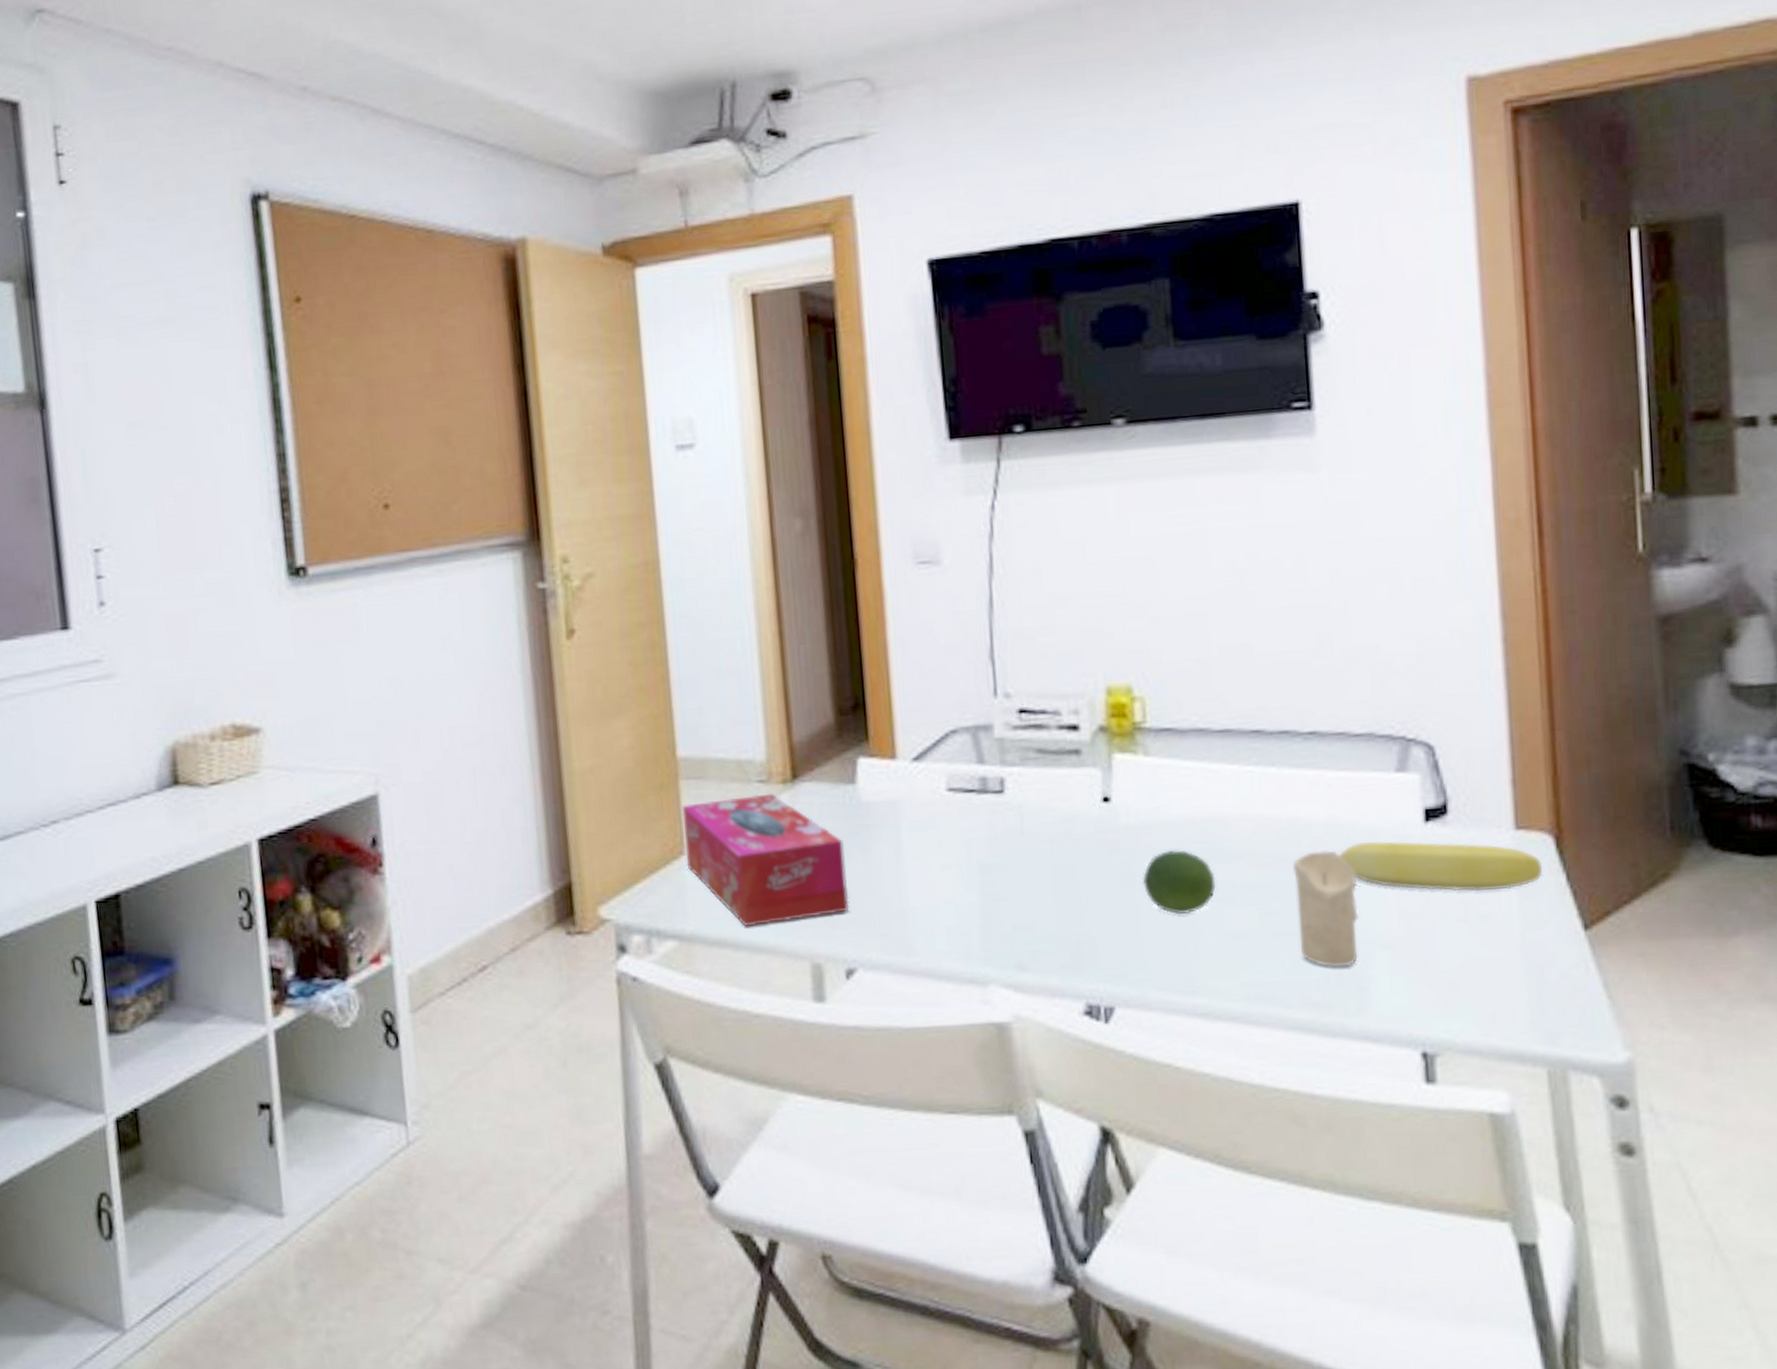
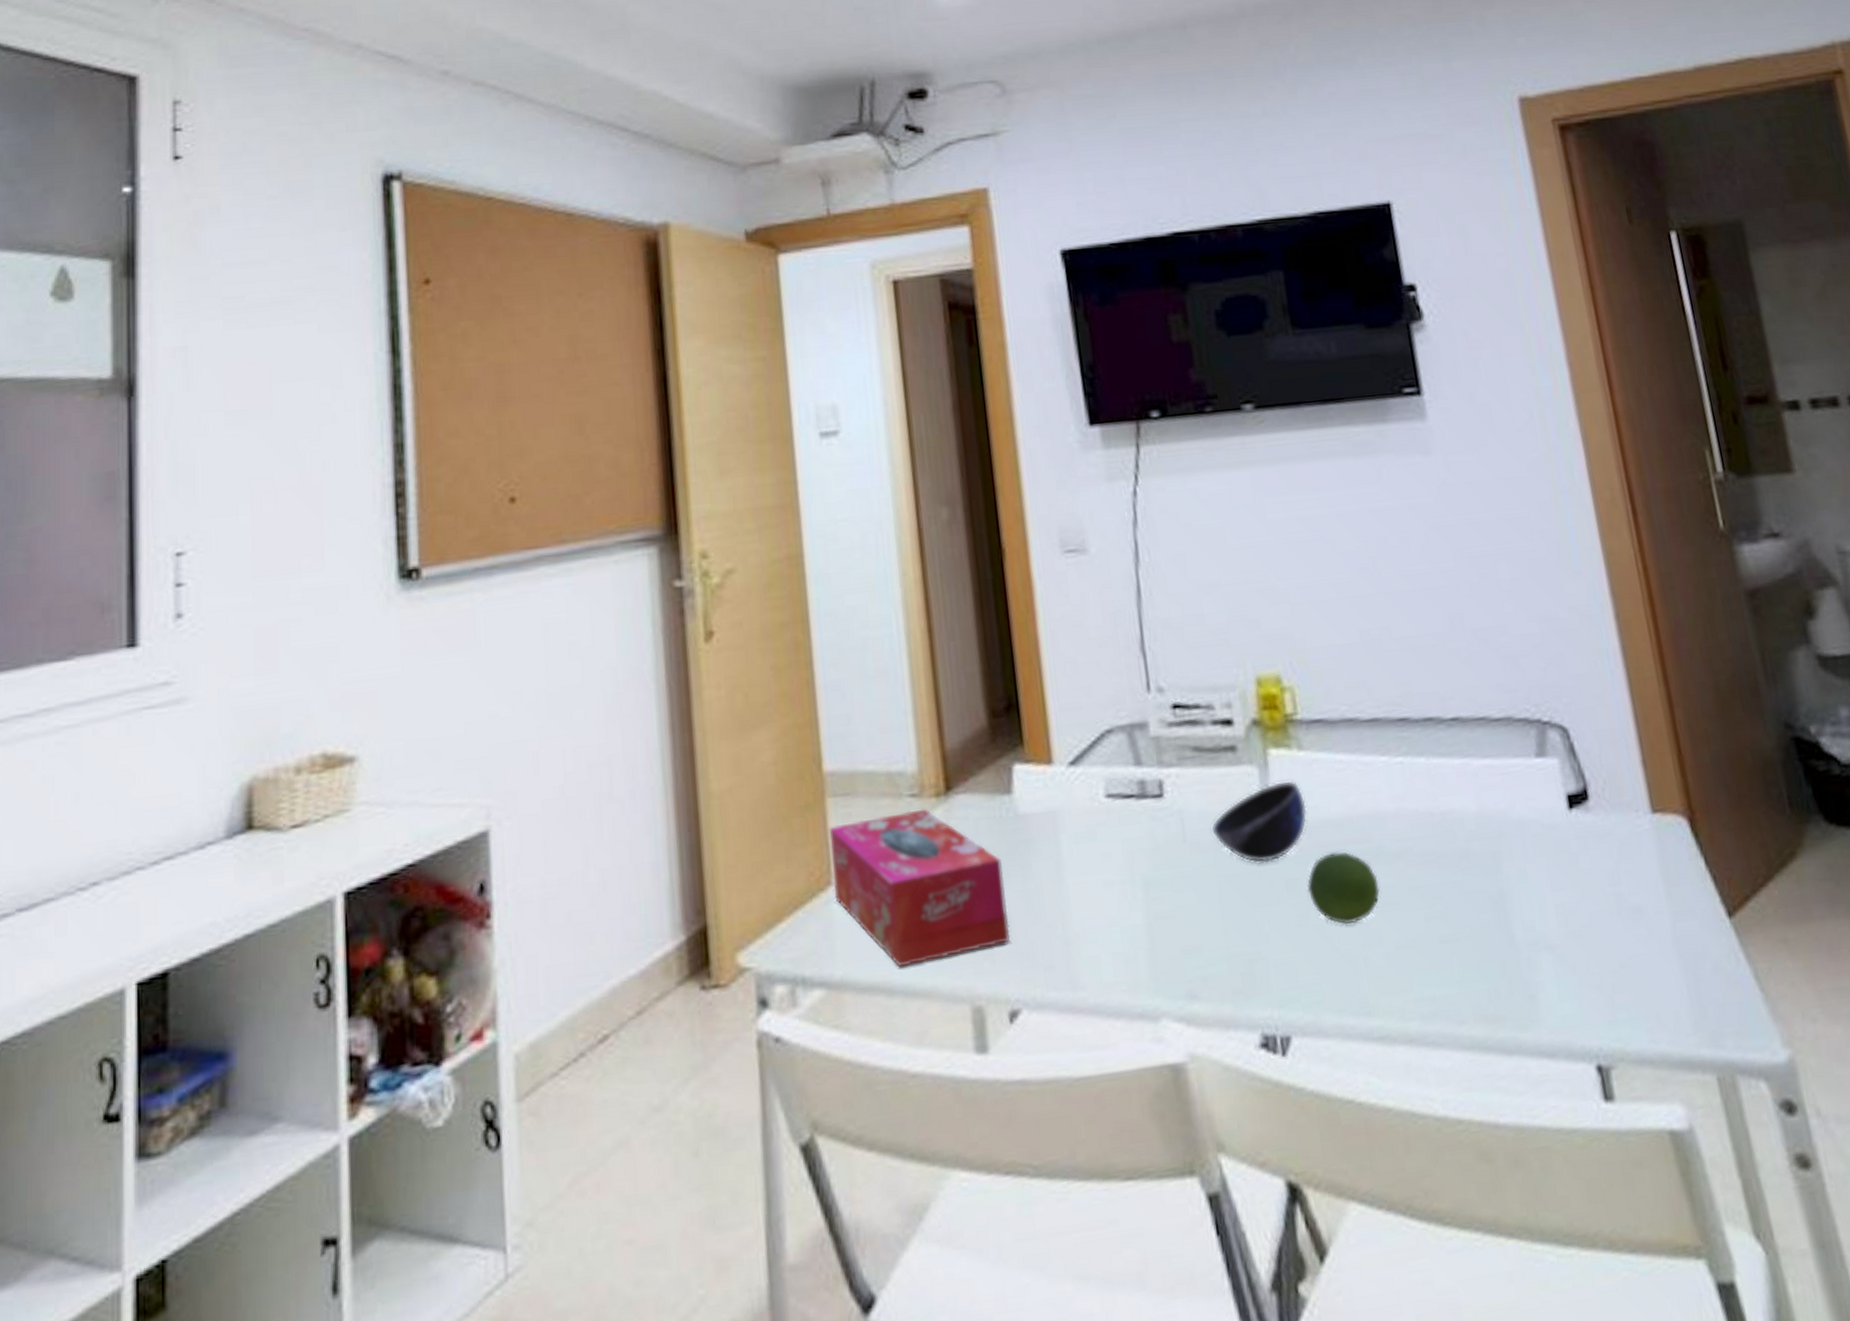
bowl: none [1050,782,1148,857] -> present [1212,779,1307,864]
candle: present [1292,851,1360,968] -> none [1451,846,1524,976]
banana: present [1321,840,1543,892] -> none [1476,830,1684,883]

